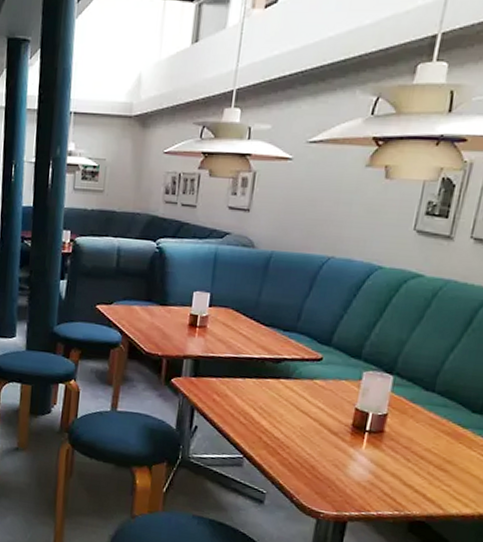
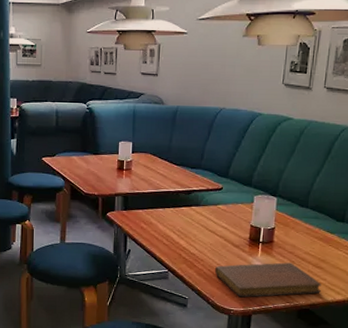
notebook: none [303,455,444,503] -> present [214,262,322,298]

